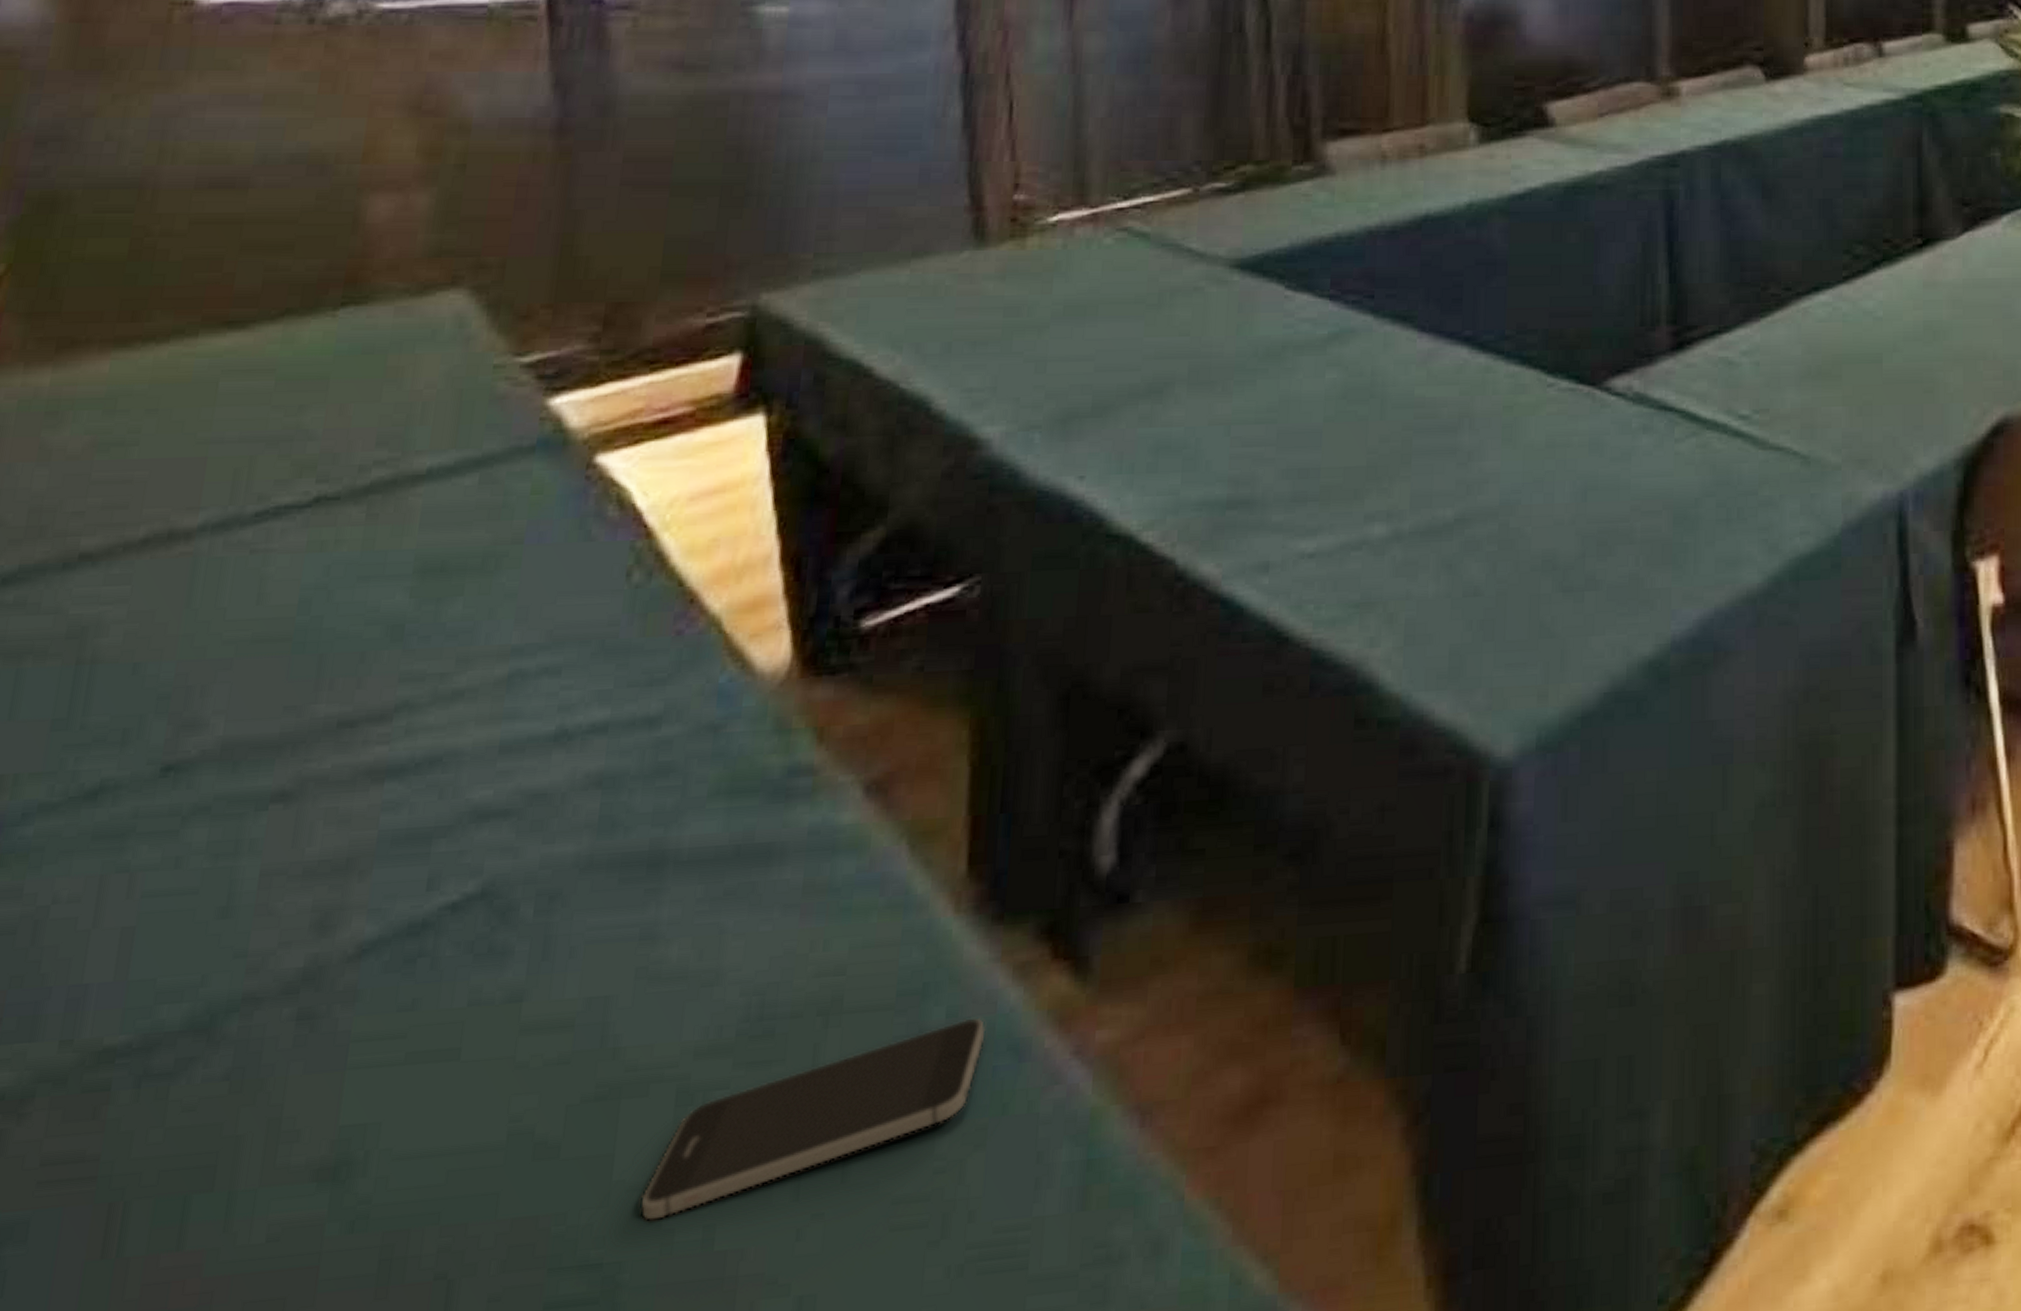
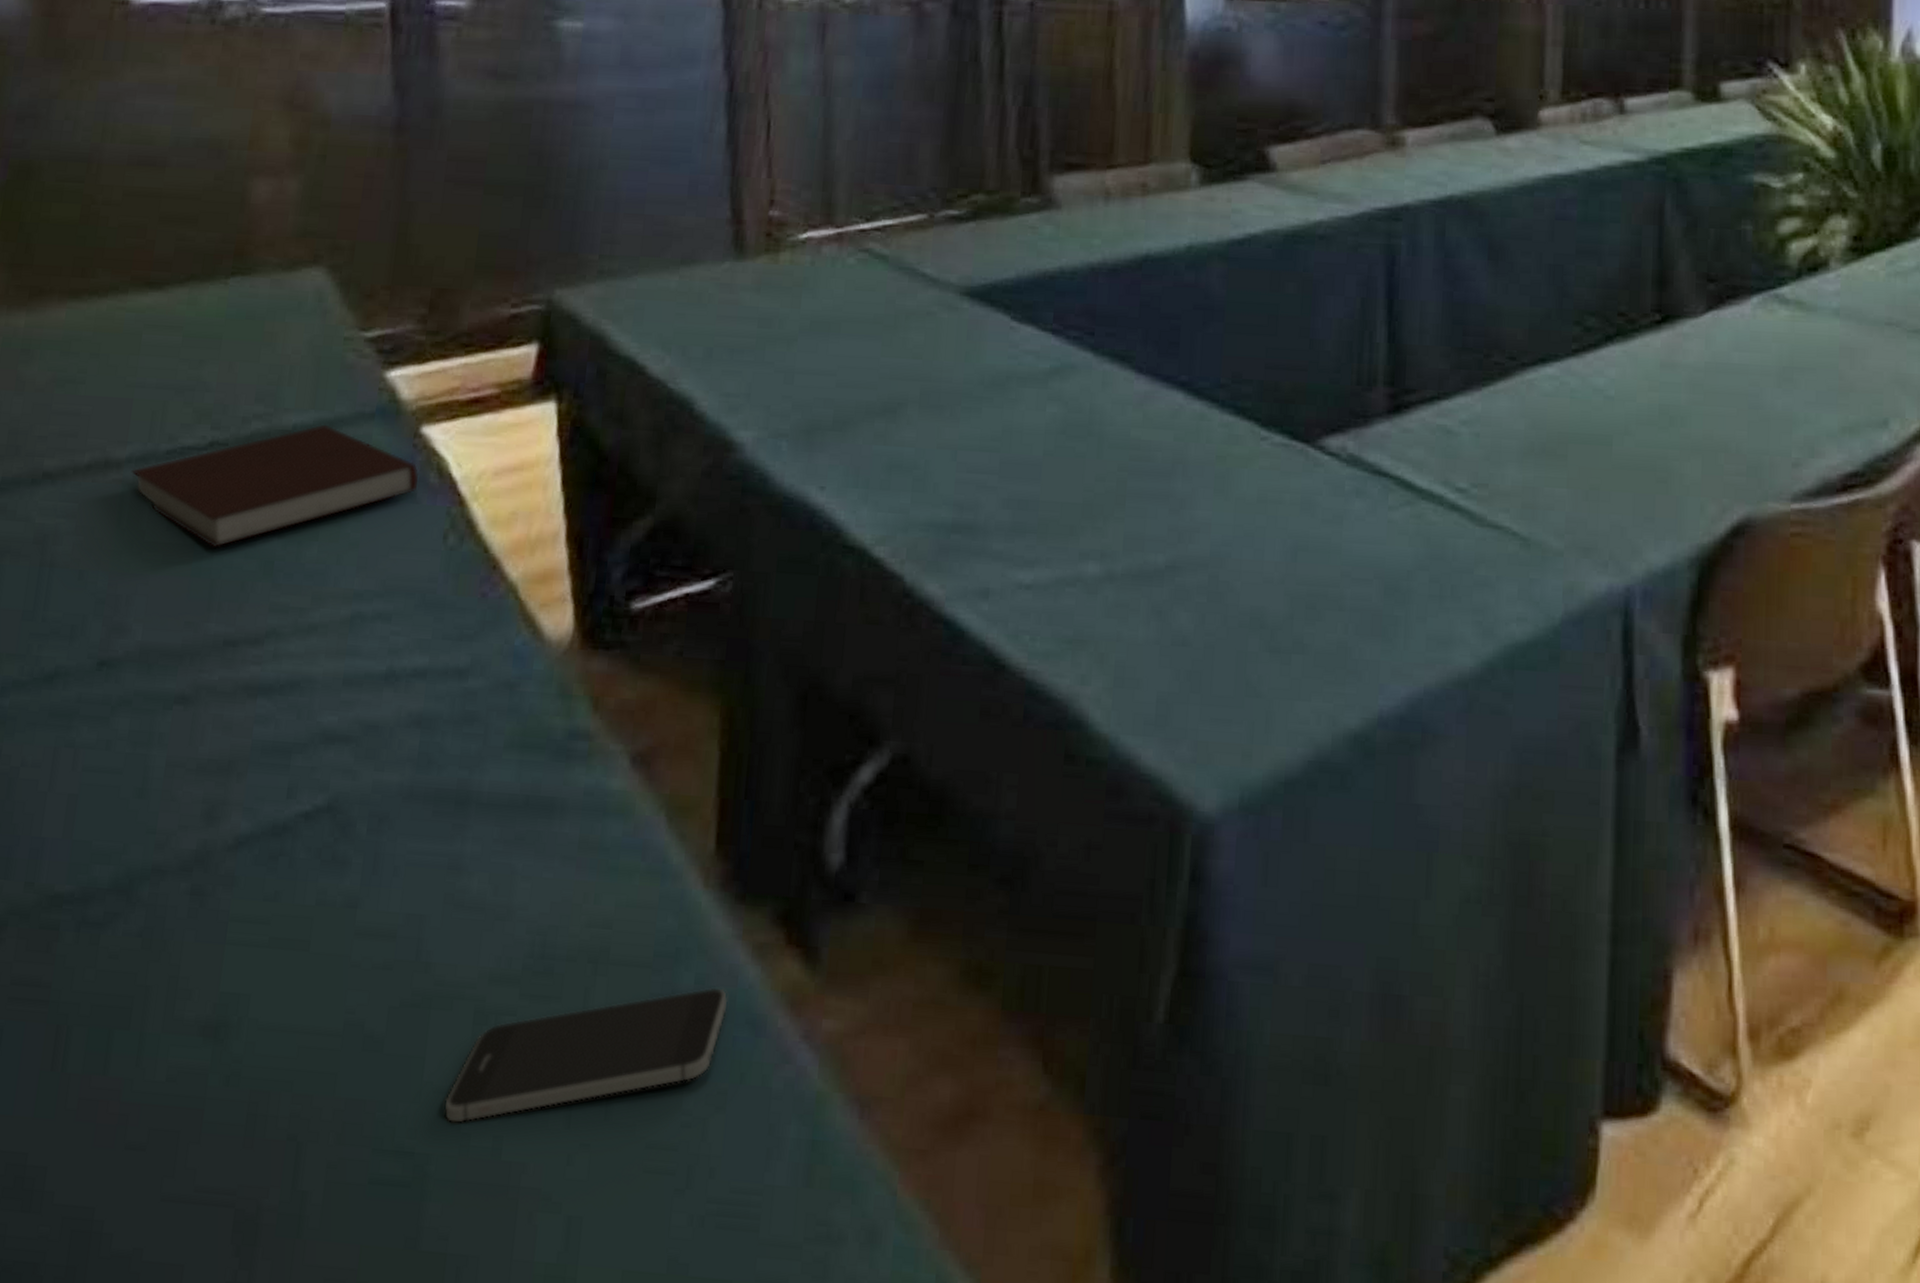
notebook: none [205,464,594,618] -> present [131,424,419,549]

